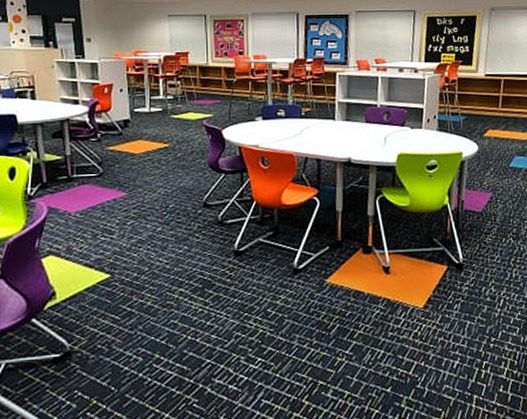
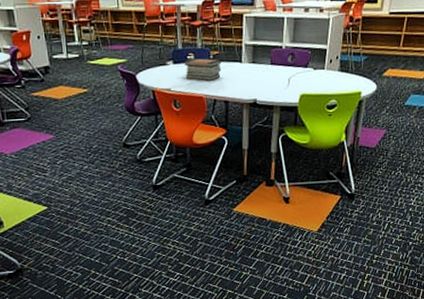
book stack: none [274,115,314,138] -> present [184,58,222,81]

